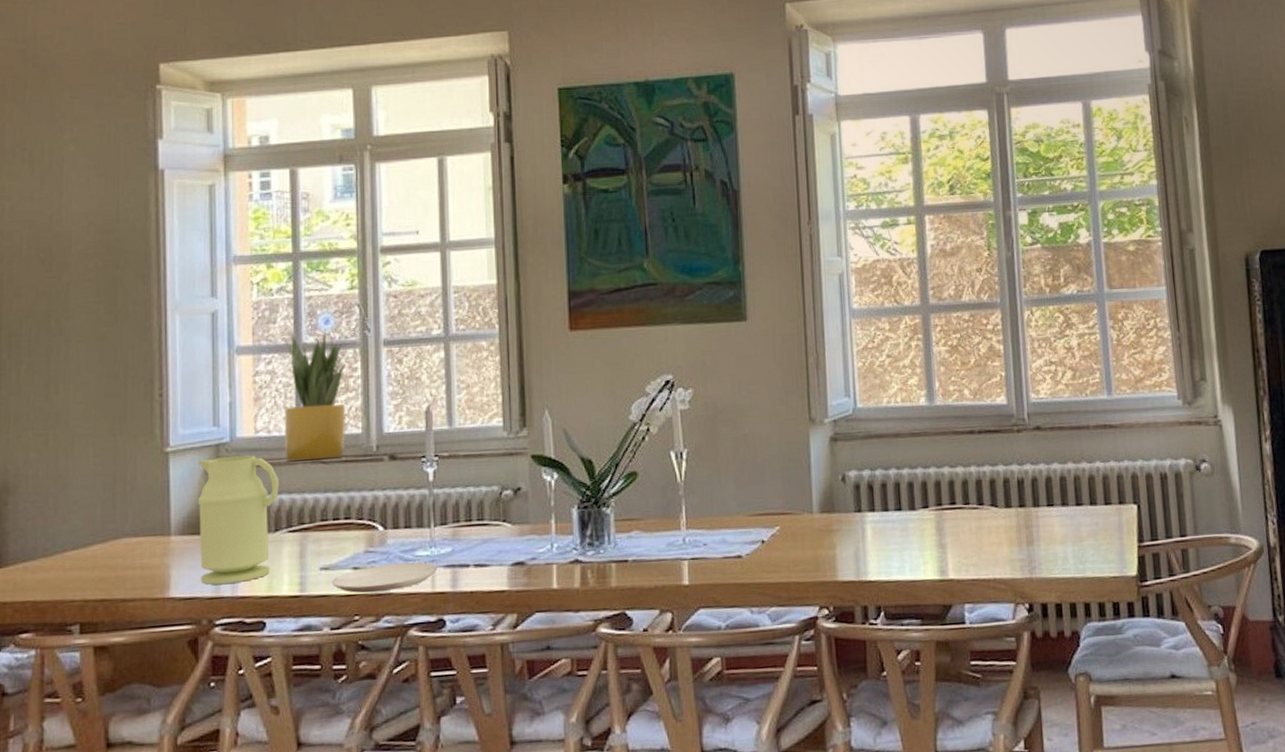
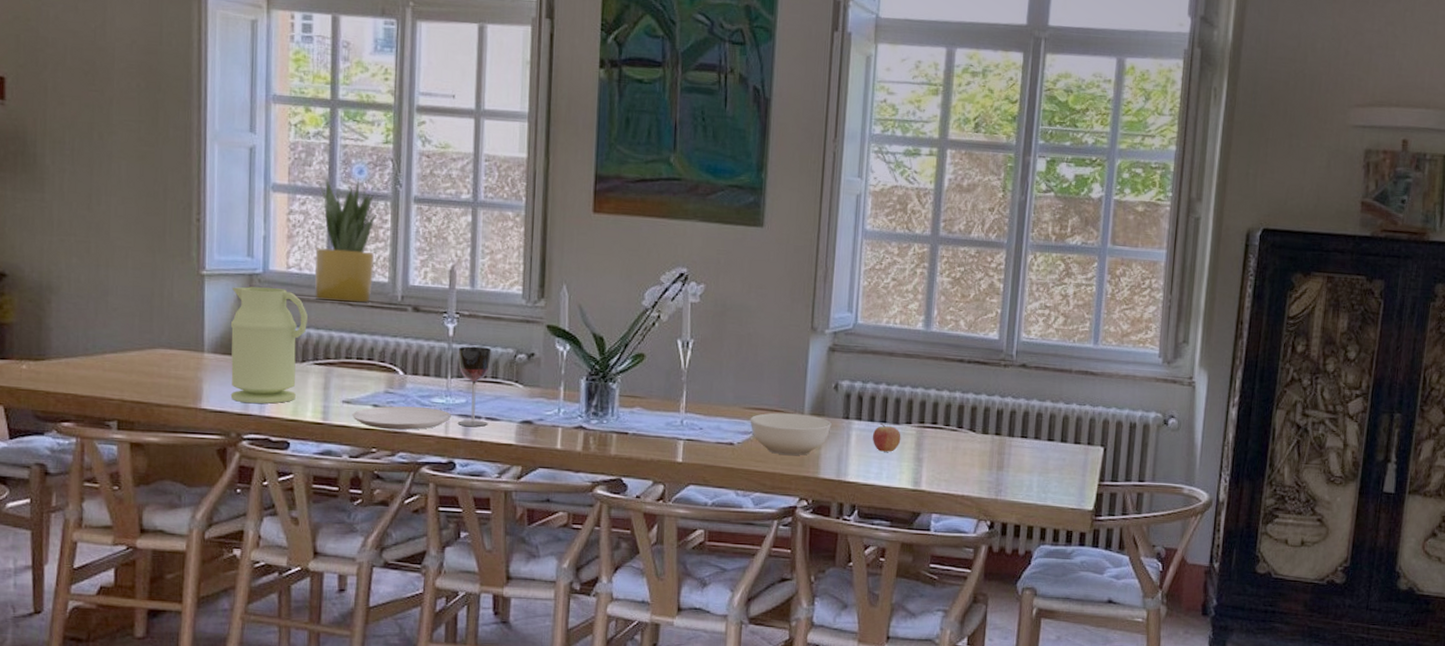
wineglass: none [439,488,477,577] -> present [457,346,492,427]
bowl: none [756,513,844,561] -> present [750,413,832,455]
fruit: none [888,512,920,543] -> present [872,423,901,452]

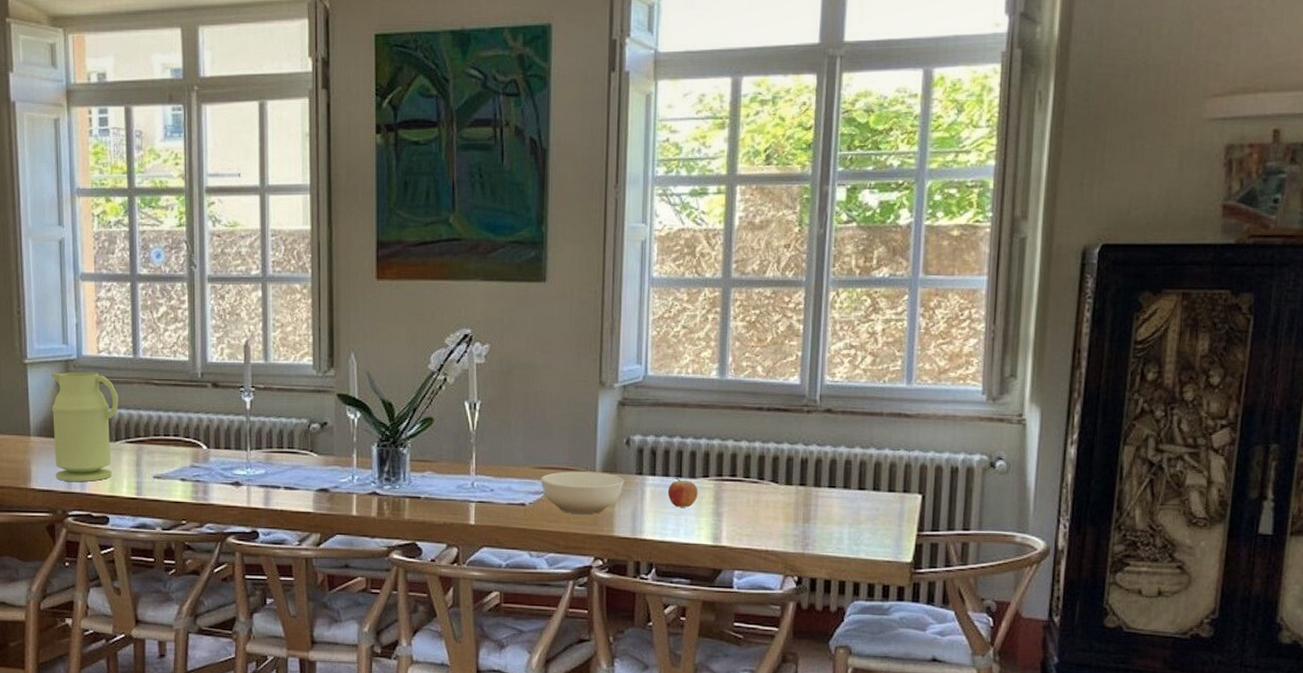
planter: present [314,176,378,303] -> none [119,260,176,382]
plate: present [352,406,451,430] -> none [162,479,252,502]
wineglass: present [457,346,492,427] -> none [255,418,287,496]

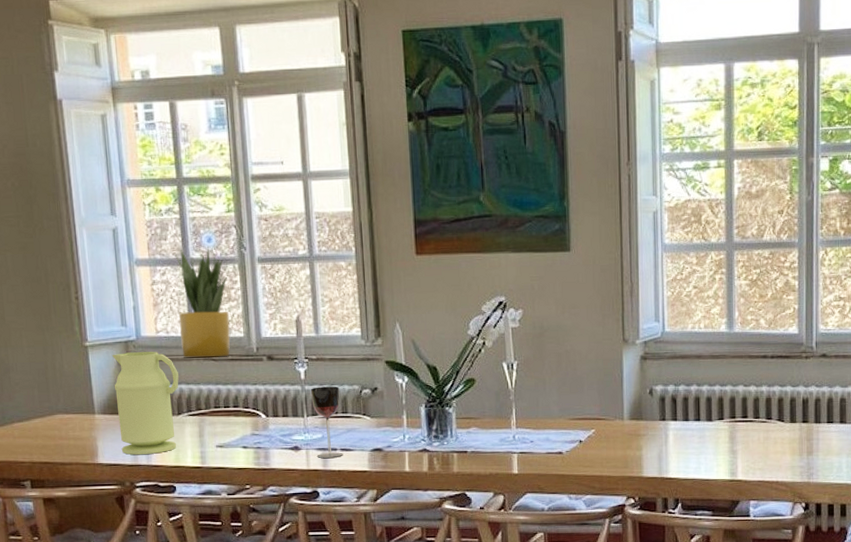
planter: none [119,260,176,382] -> present [172,244,231,358]
wineglass: none [255,418,287,496] -> present [310,386,343,458]
bowl: present [541,471,625,514] -> none [575,420,650,458]
fruit: present [667,478,698,508] -> none [688,422,715,448]

